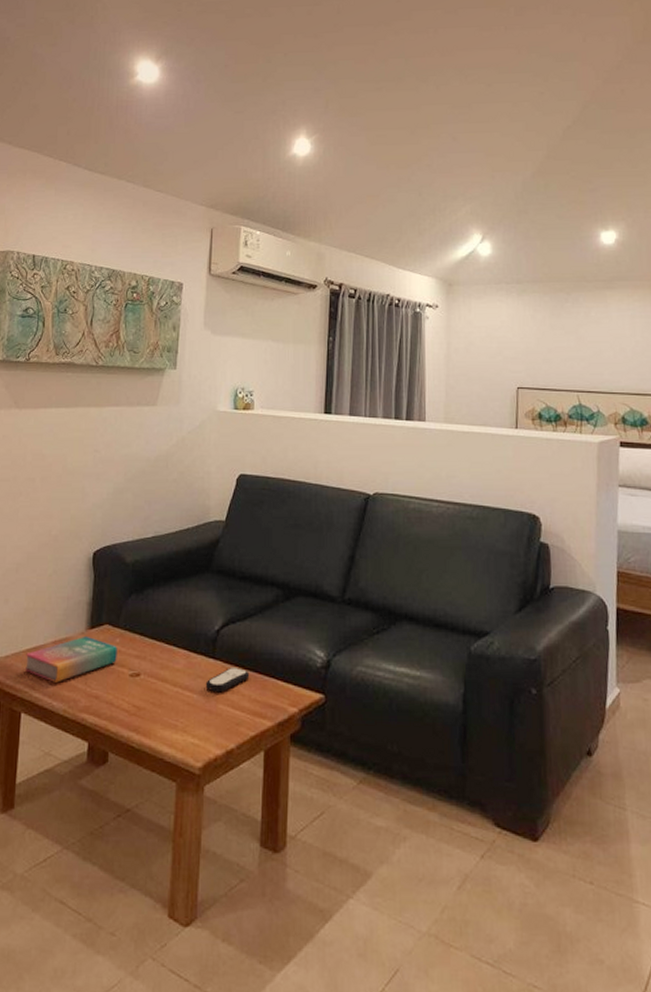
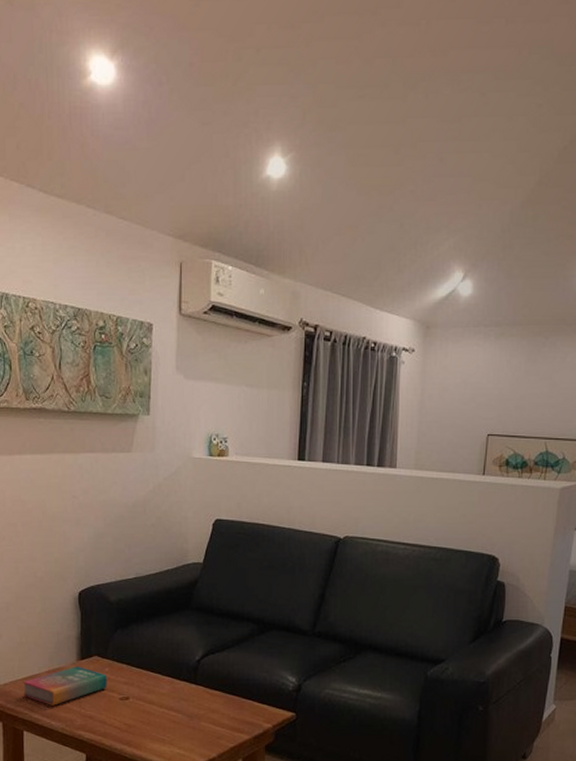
remote control: present [205,668,250,693] -> none [189,692,229,712]

